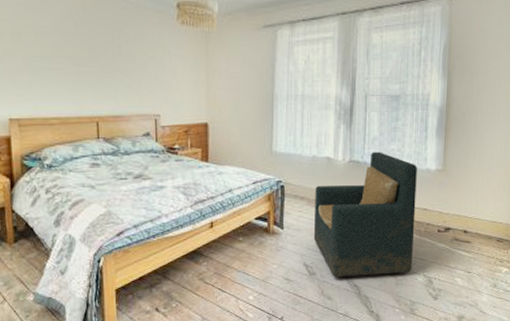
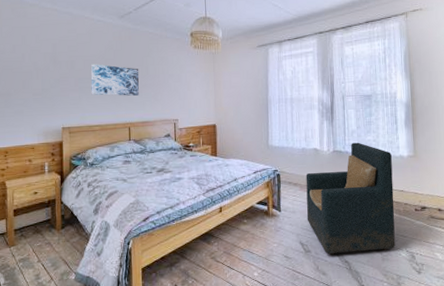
wall art: none [44,38,110,82] -> present [90,64,140,96]

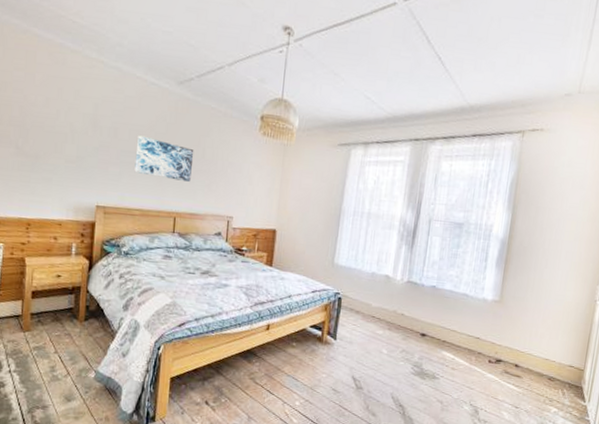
armchair: present [306,142,395,255] -> none [364,275,474,400]

